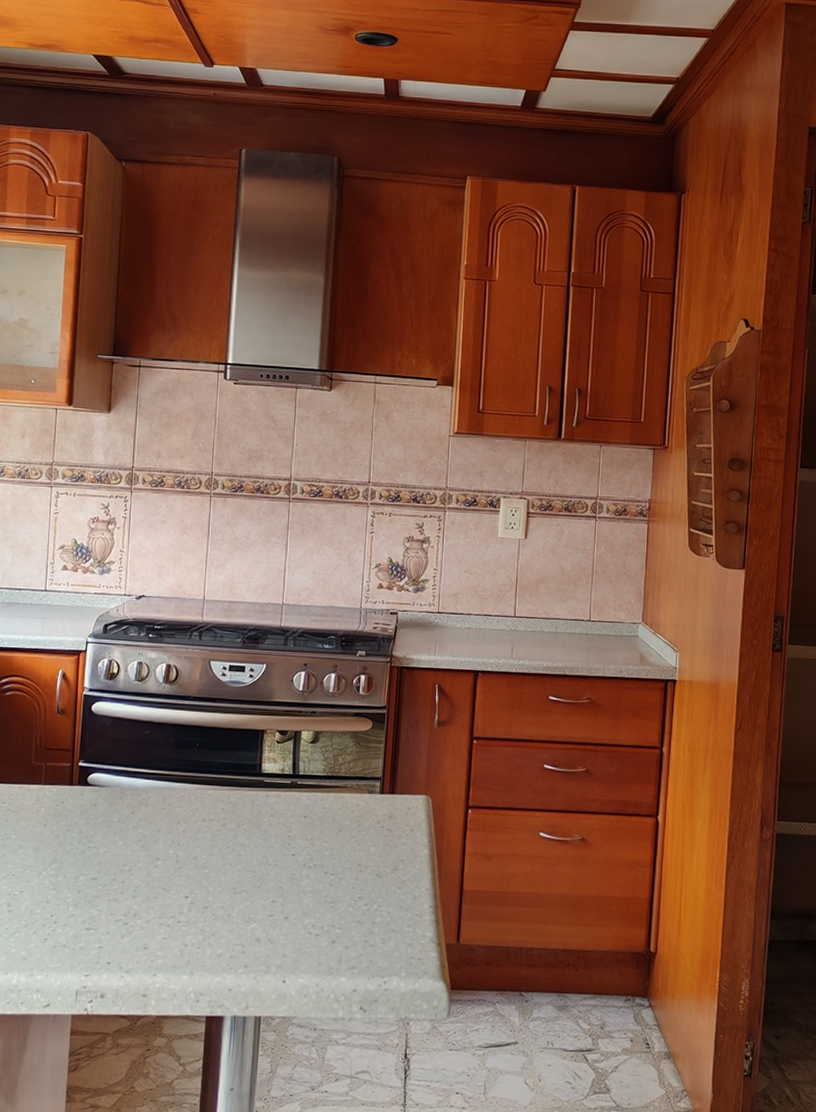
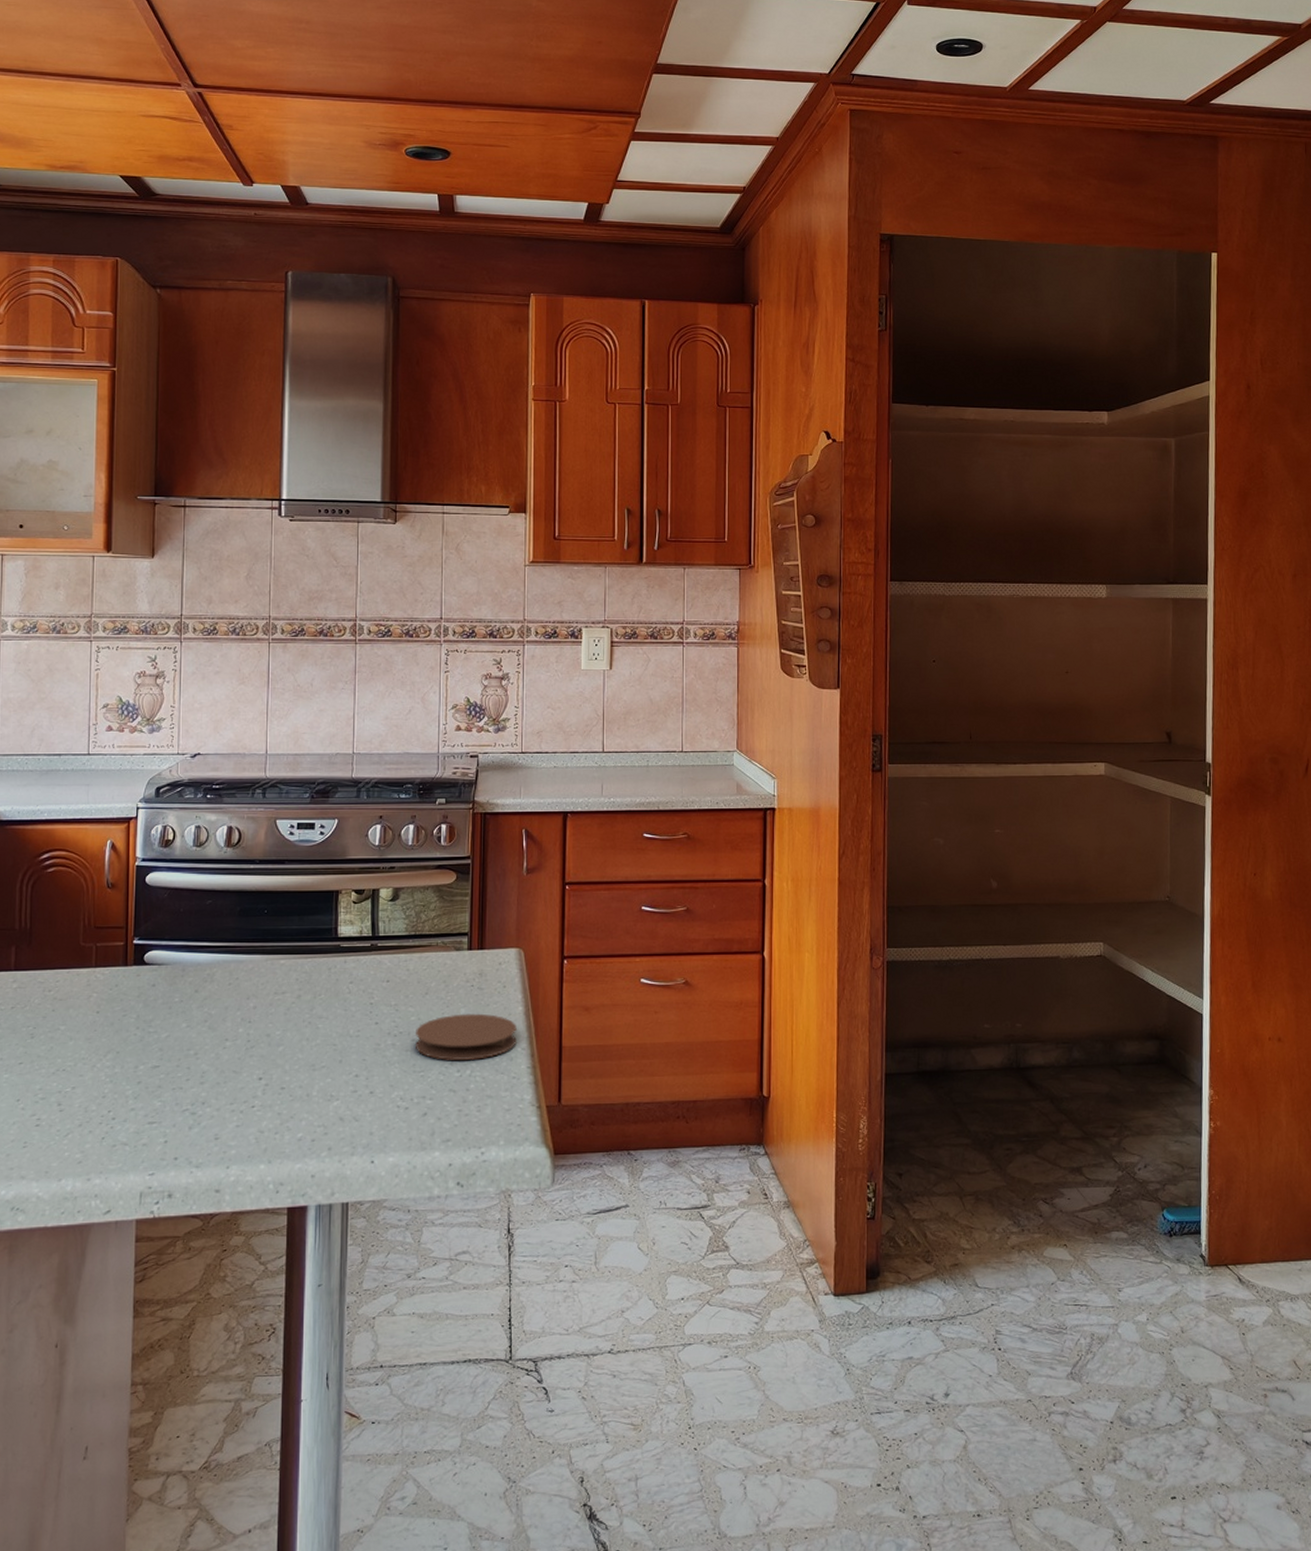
coaster: none [327,852,422,896] -> present [414,1013,517,1060]

